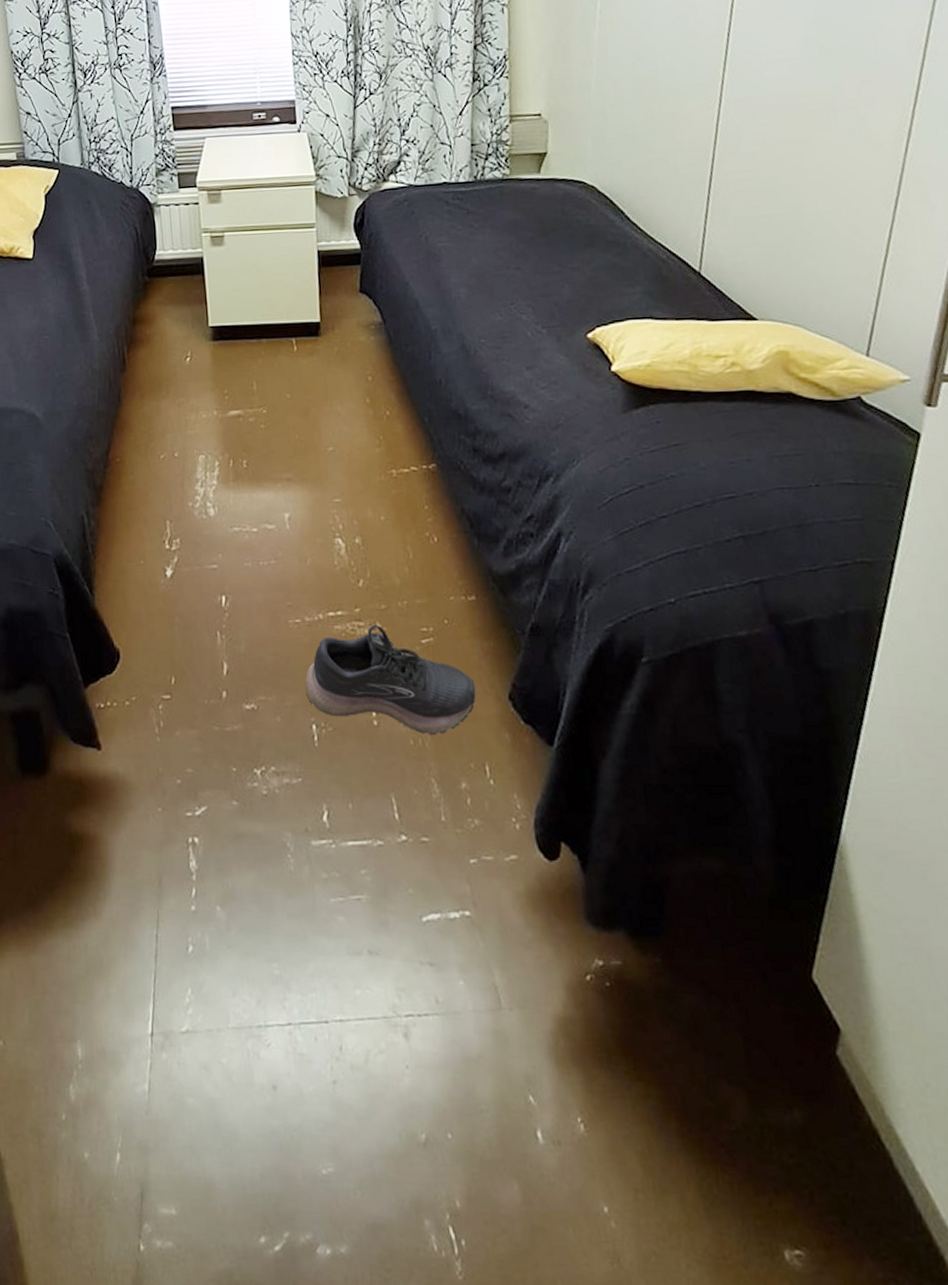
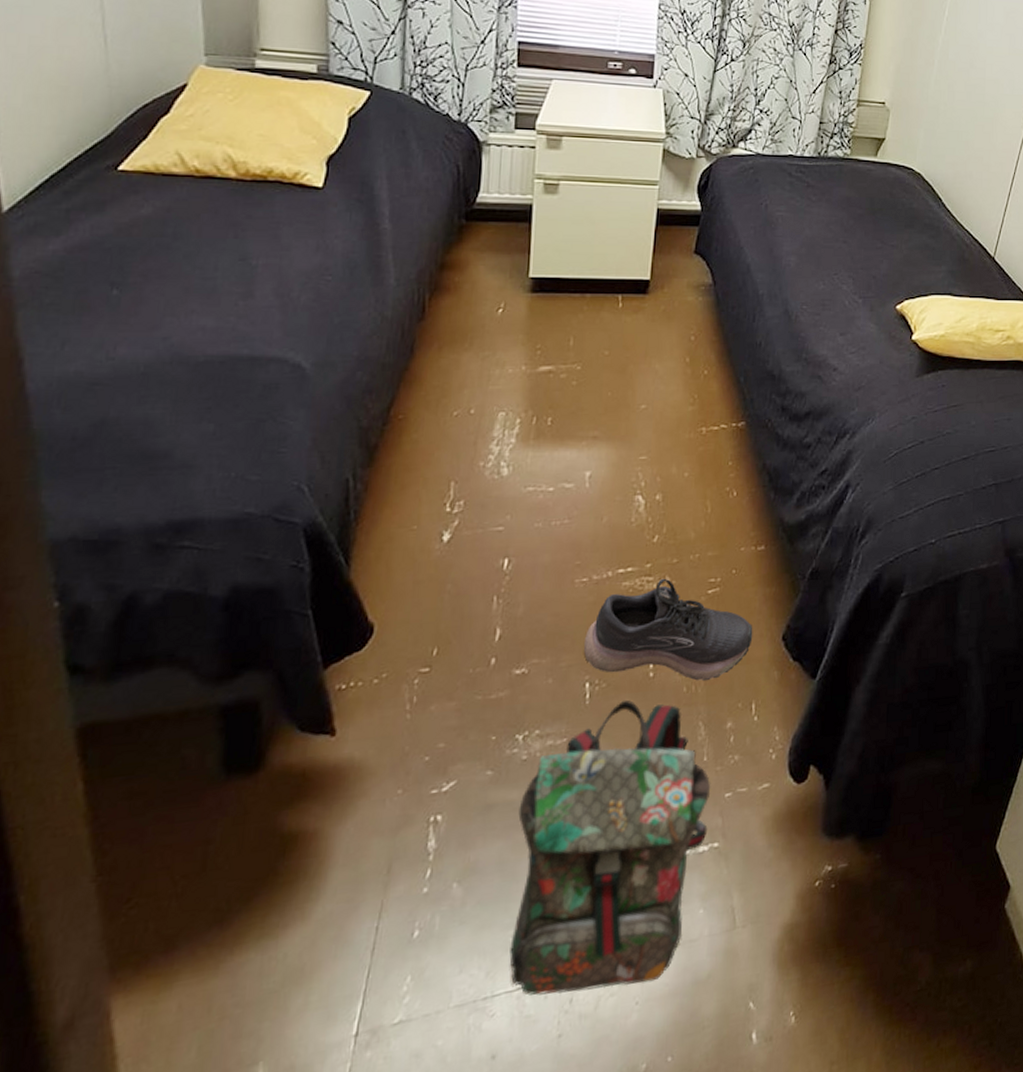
backpack: none [266,747,457,1048] -> present [509,700,711,996]

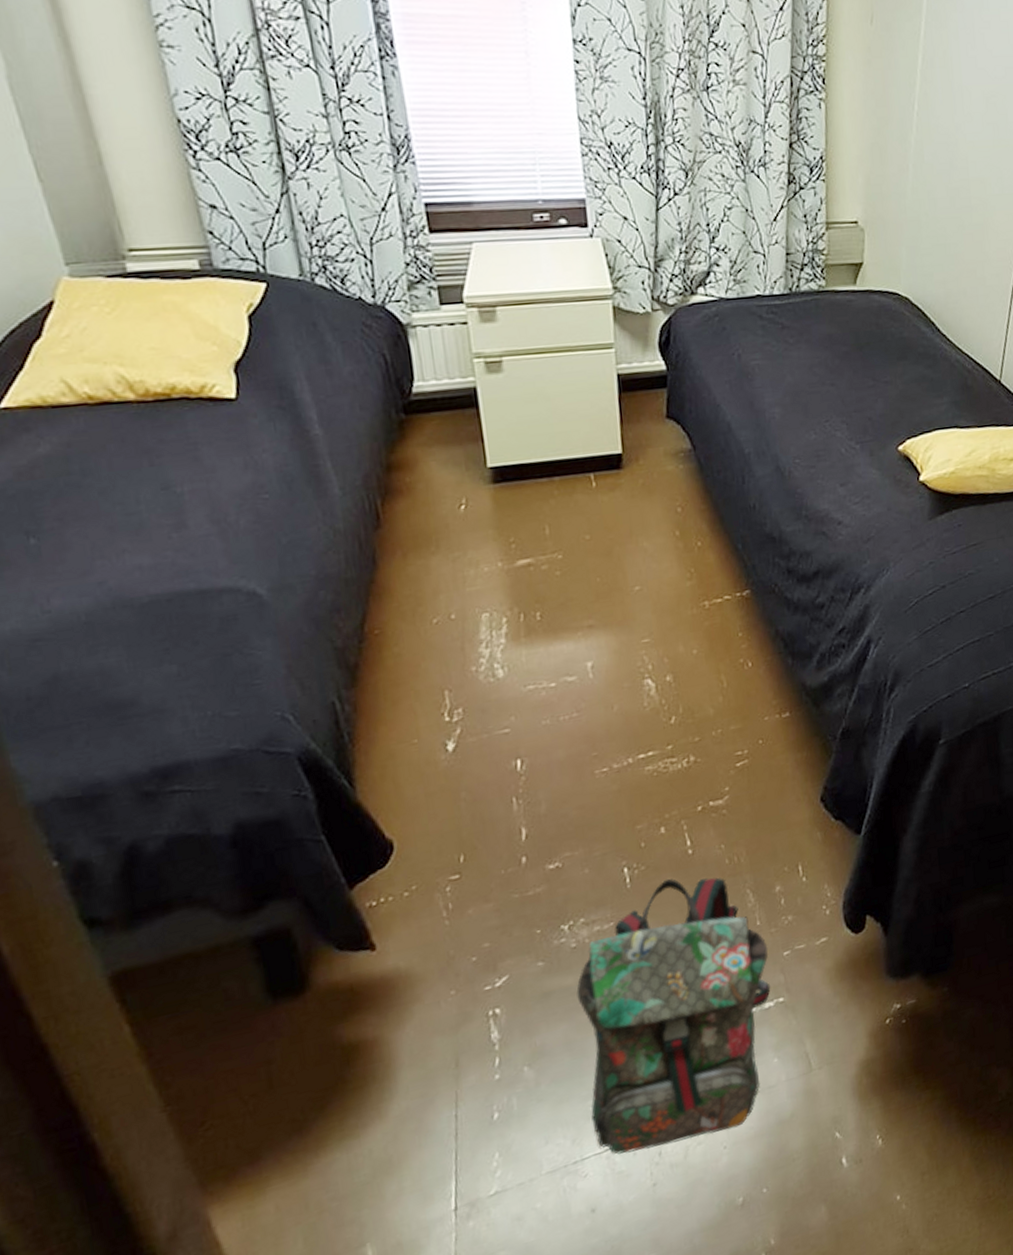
shoe: present [583,578,753,681] -> none [614,757,790,856]

